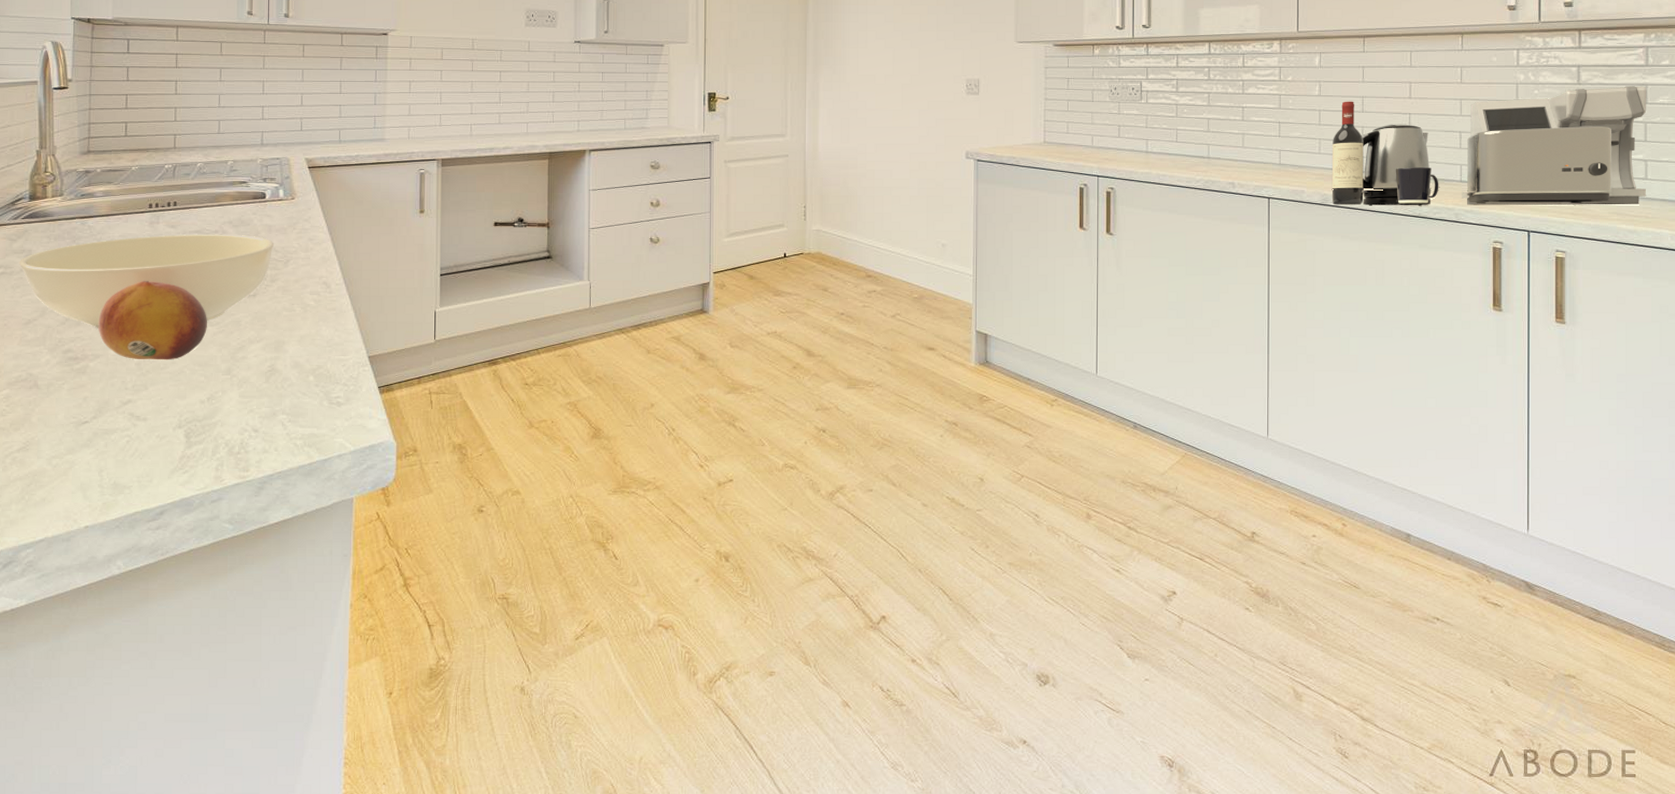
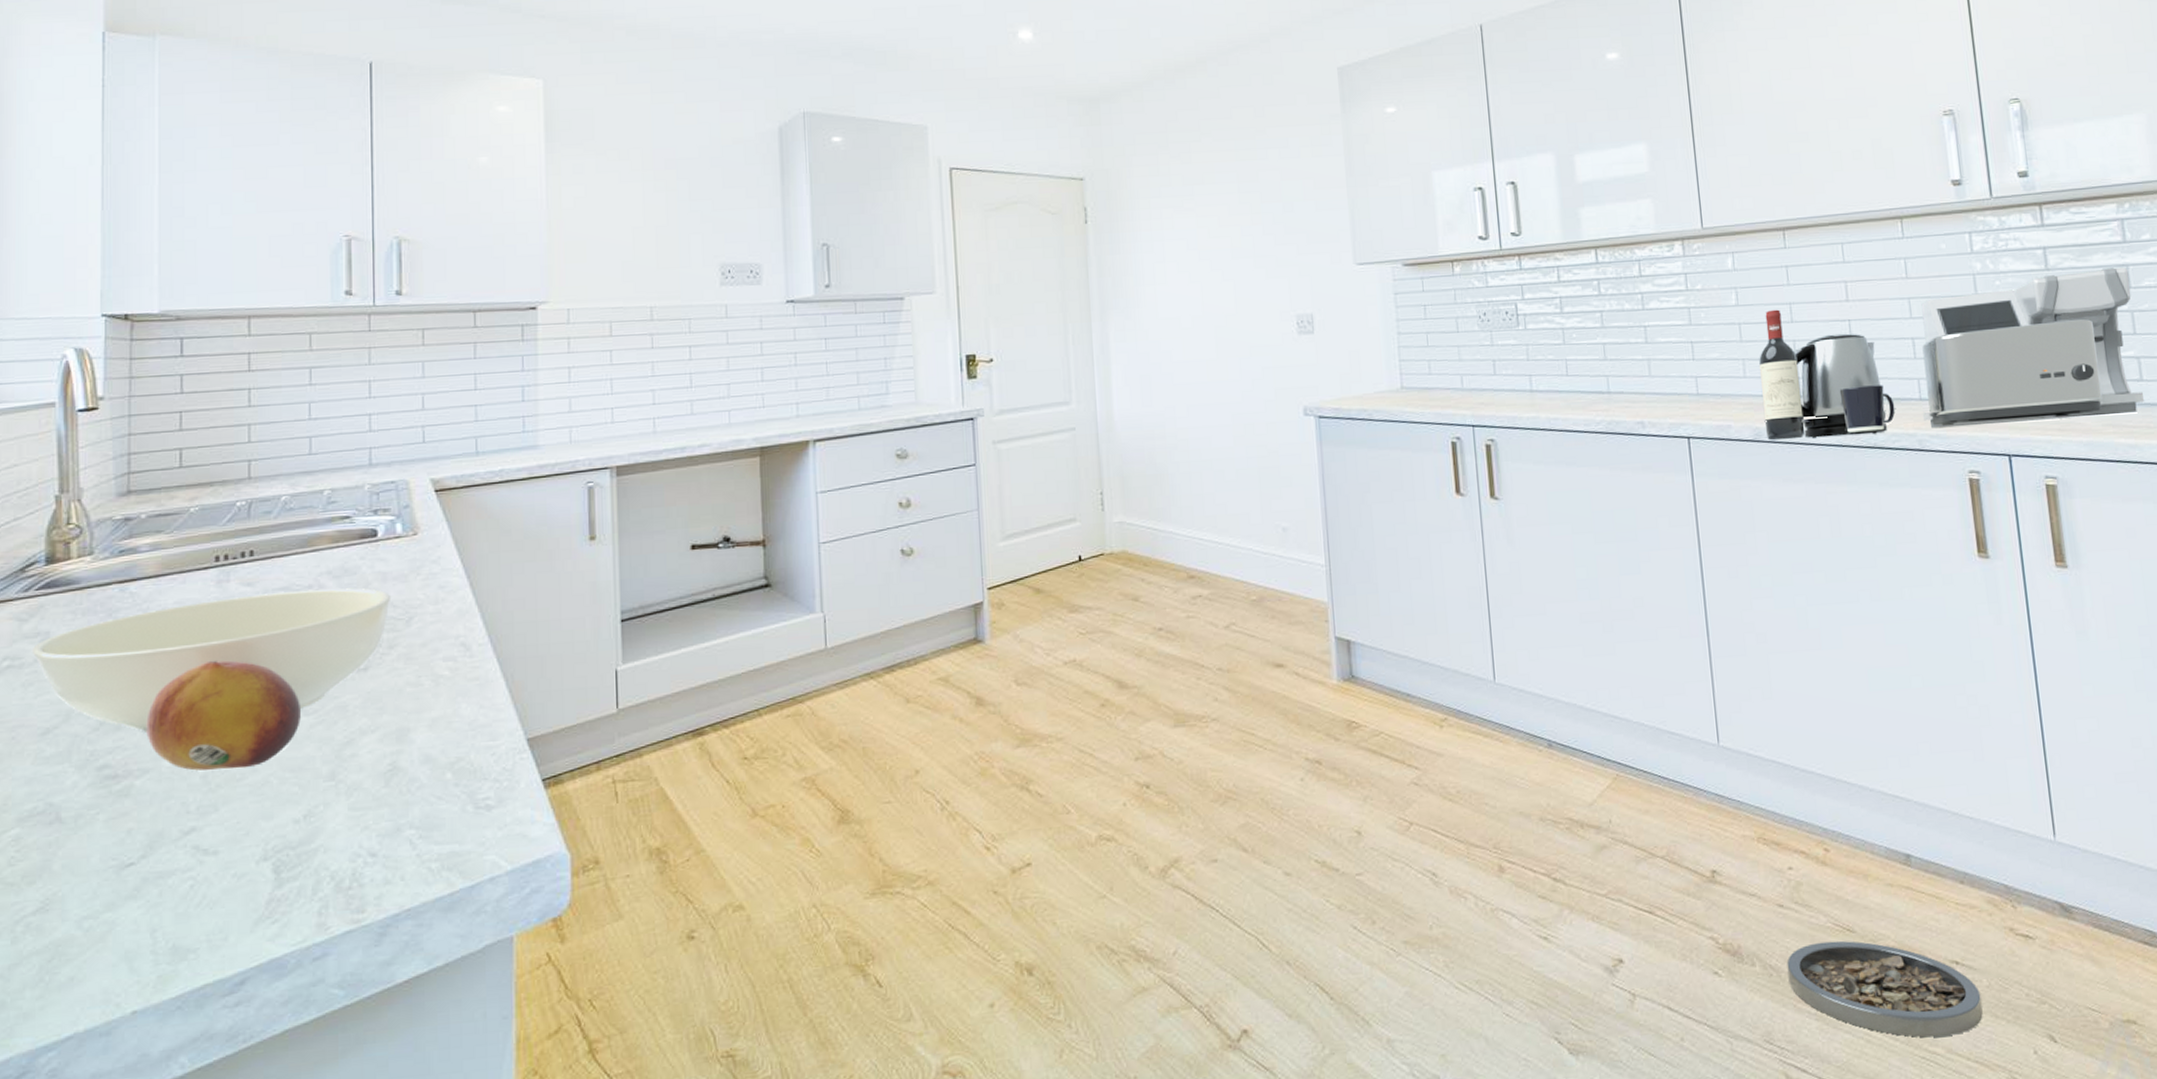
pet bowl: none [1303,593,1454,673] -> present [1786,940,1983,1038]

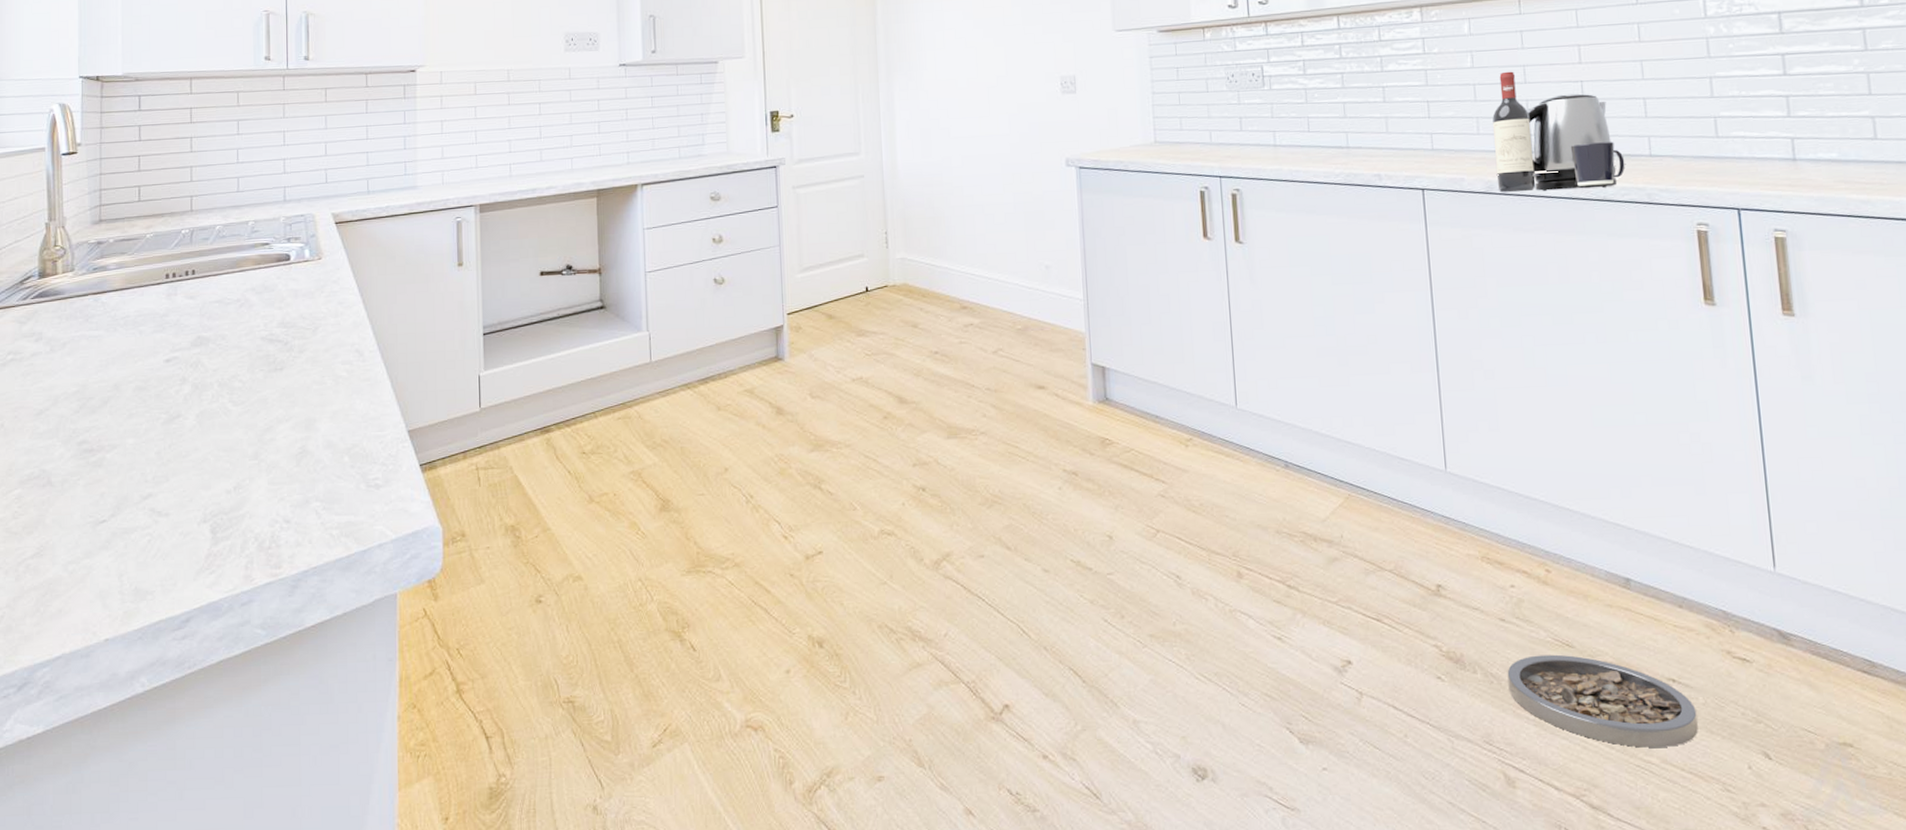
bowl: present [31,588,392,732] -> none [29,302,301,415]
fruit: present [146,661,301,771] -> none [114,359,231,448]
coffee machine: present [1921,267,2144,429] -> none [1652,30,1878,183]
toaster: present [1922,319,2105,427] -> none [1653,80,1839,181]

